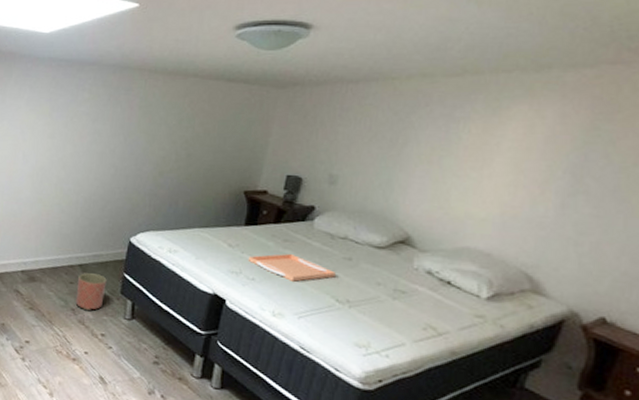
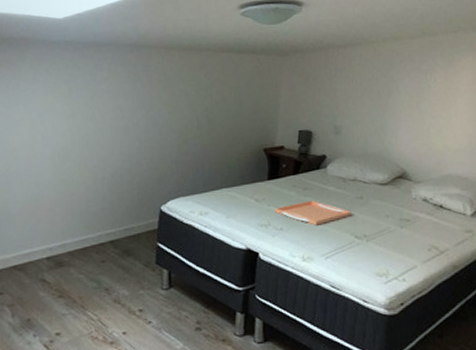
planter: present [75,273,107,311] -> none [109,248,140,288]

